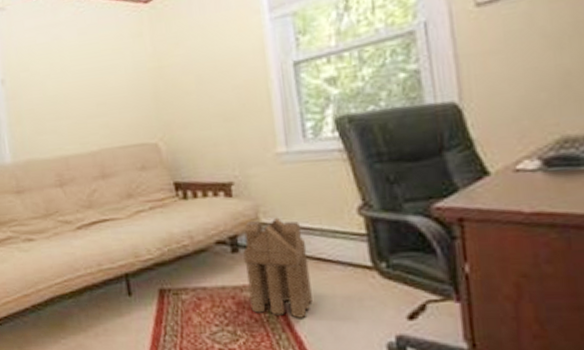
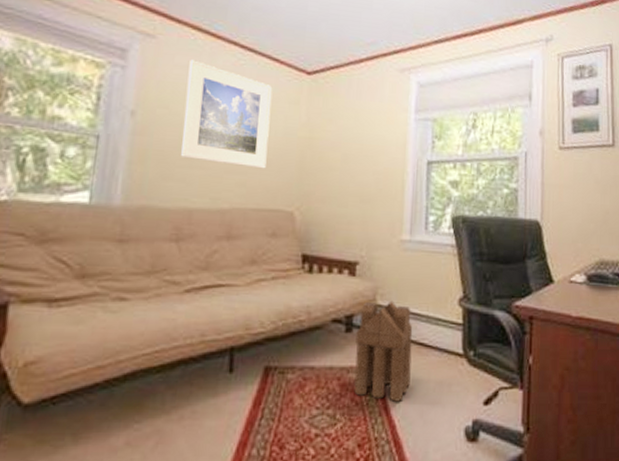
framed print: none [37,19,123,112] -> present [181,59,273,169]

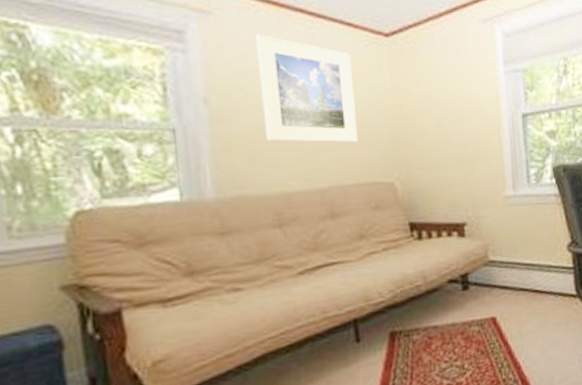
stool: present [354,300,413,402] -> none [473,255,530,346]

